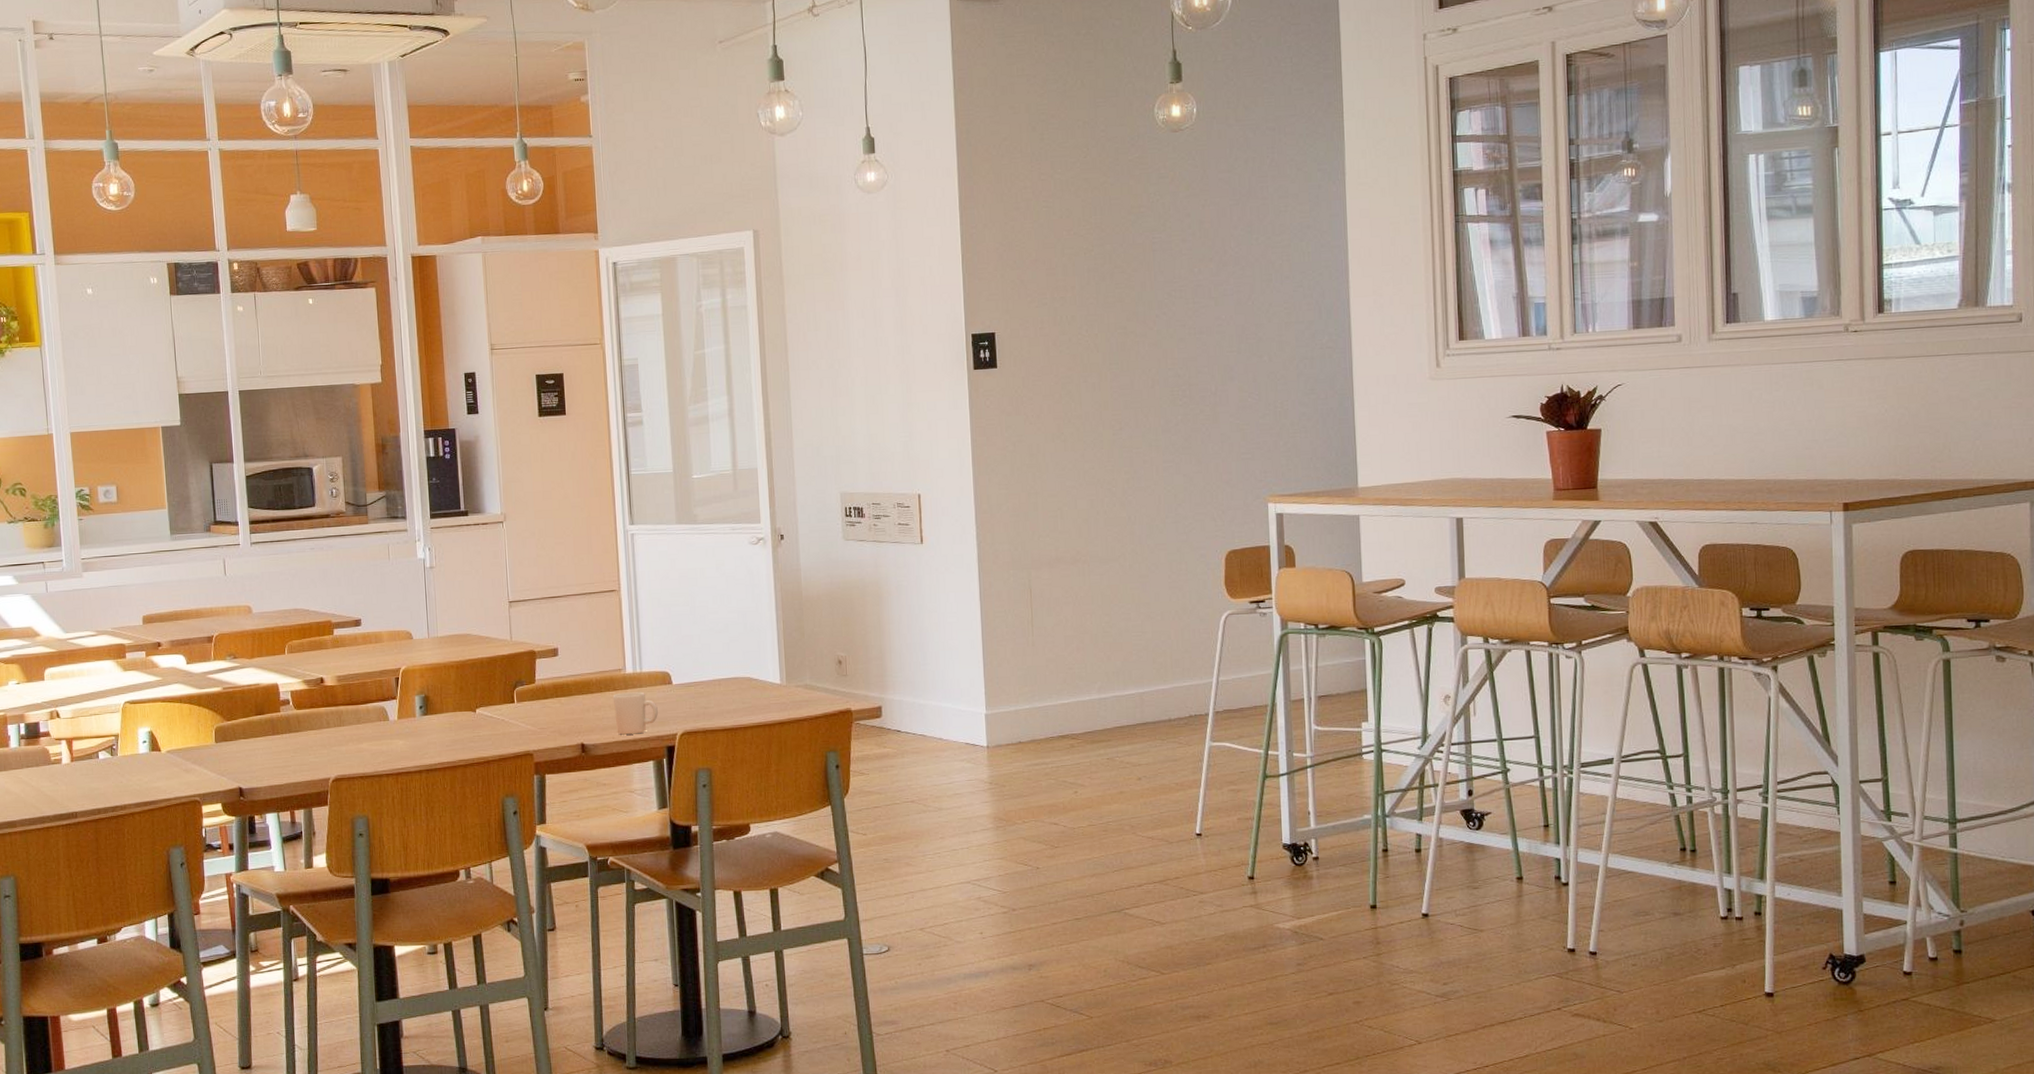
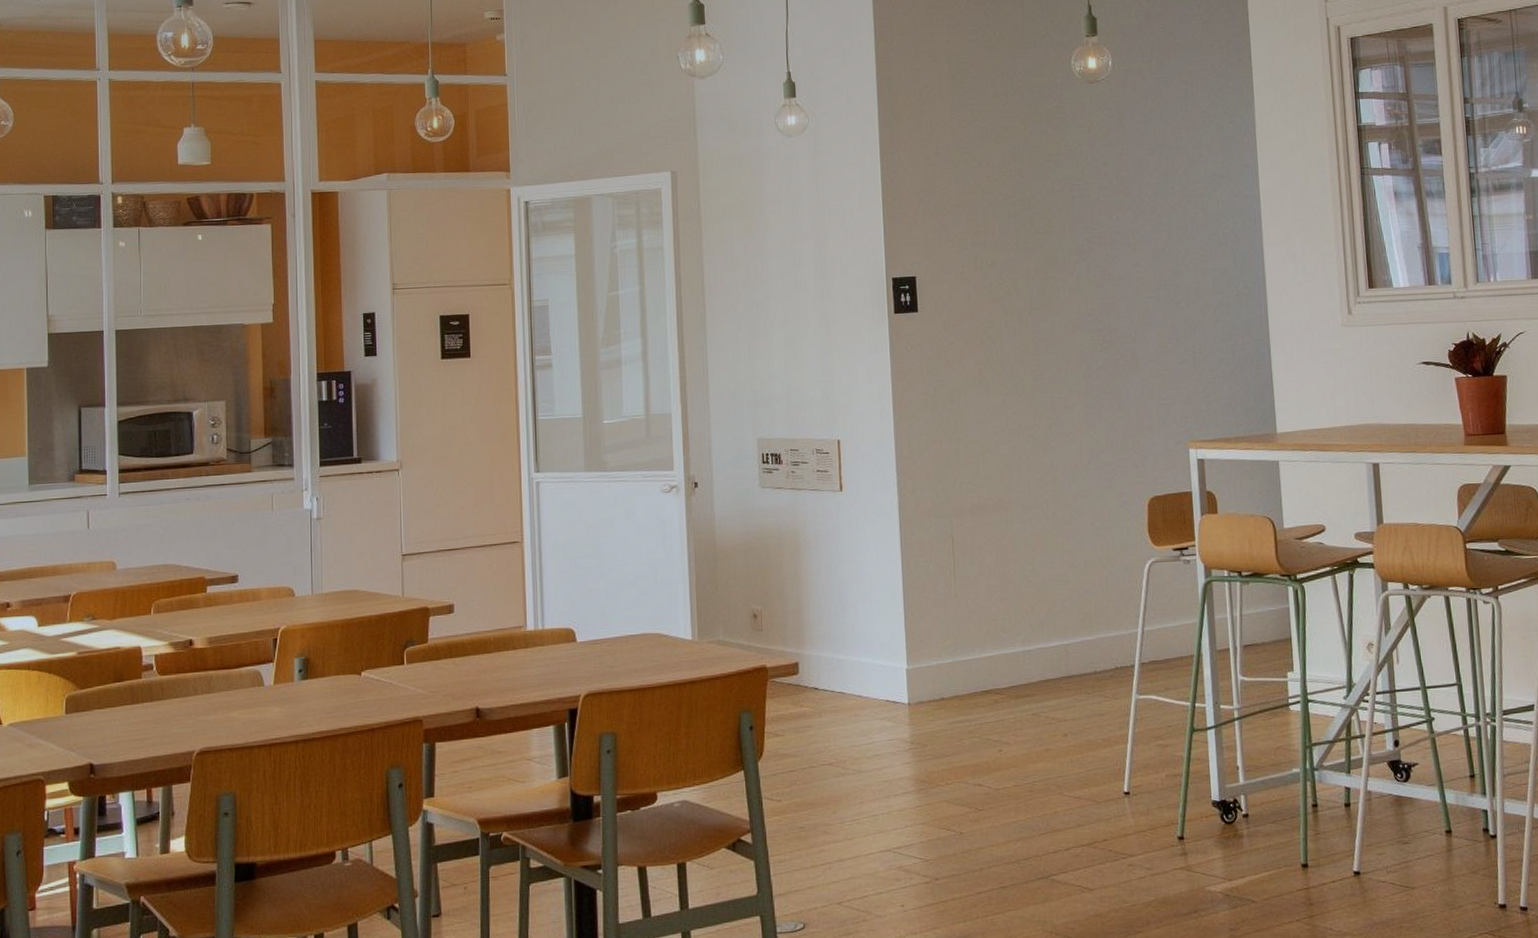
mug: present [612,691,658,735] -> none [511,650,560,698]

